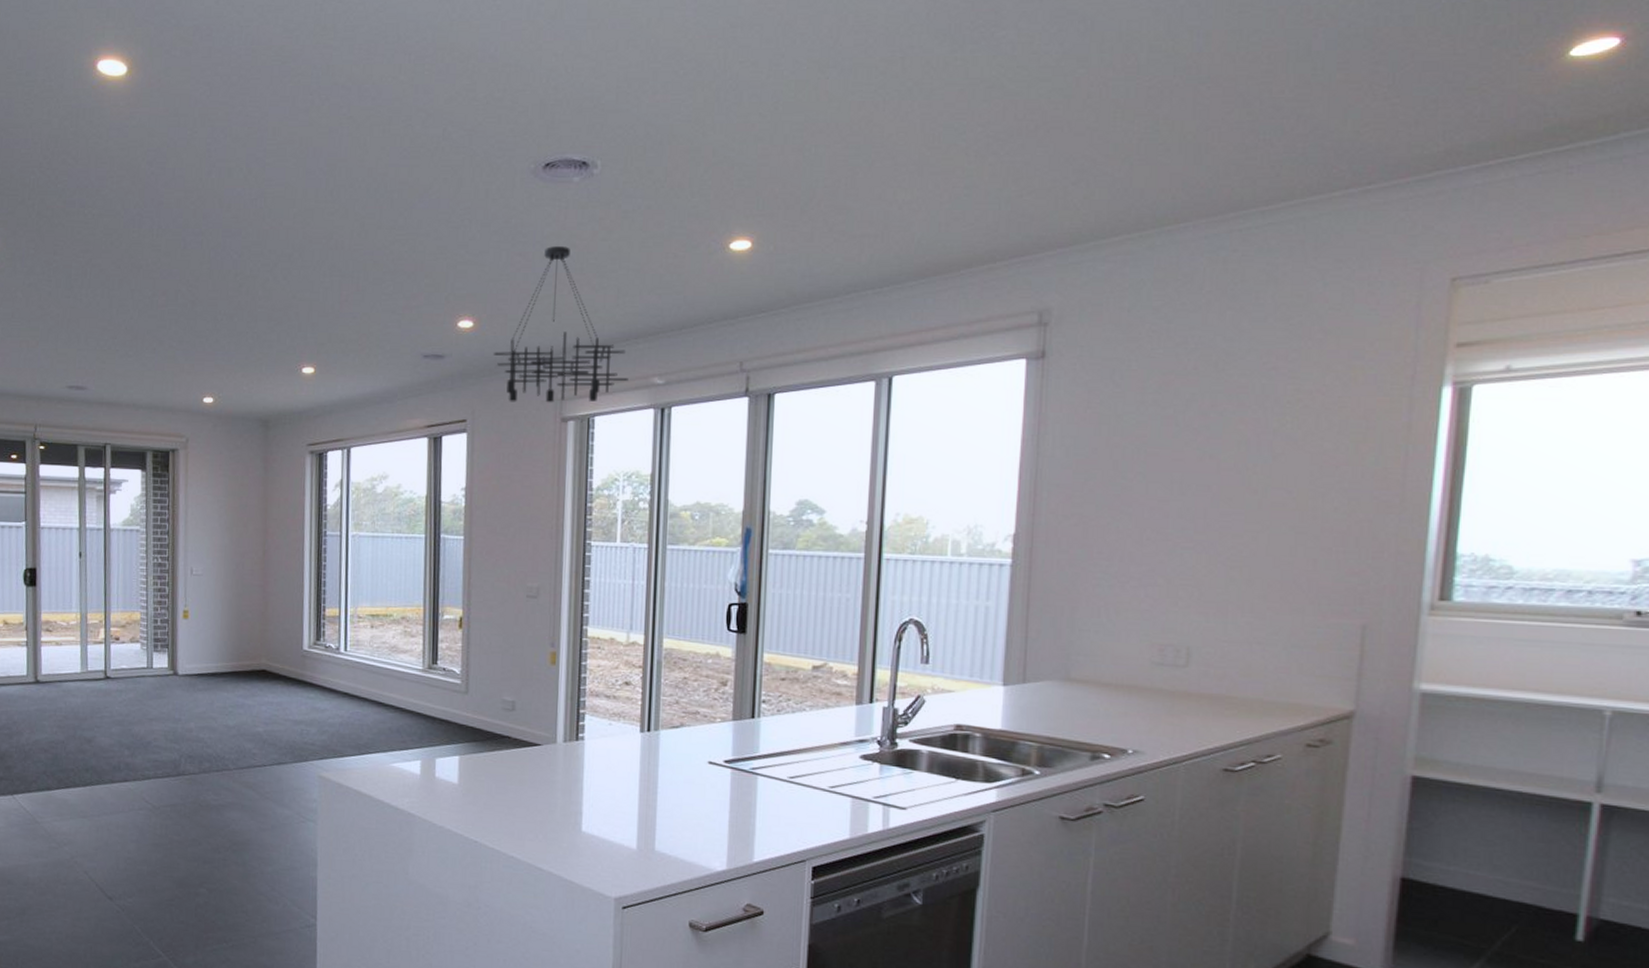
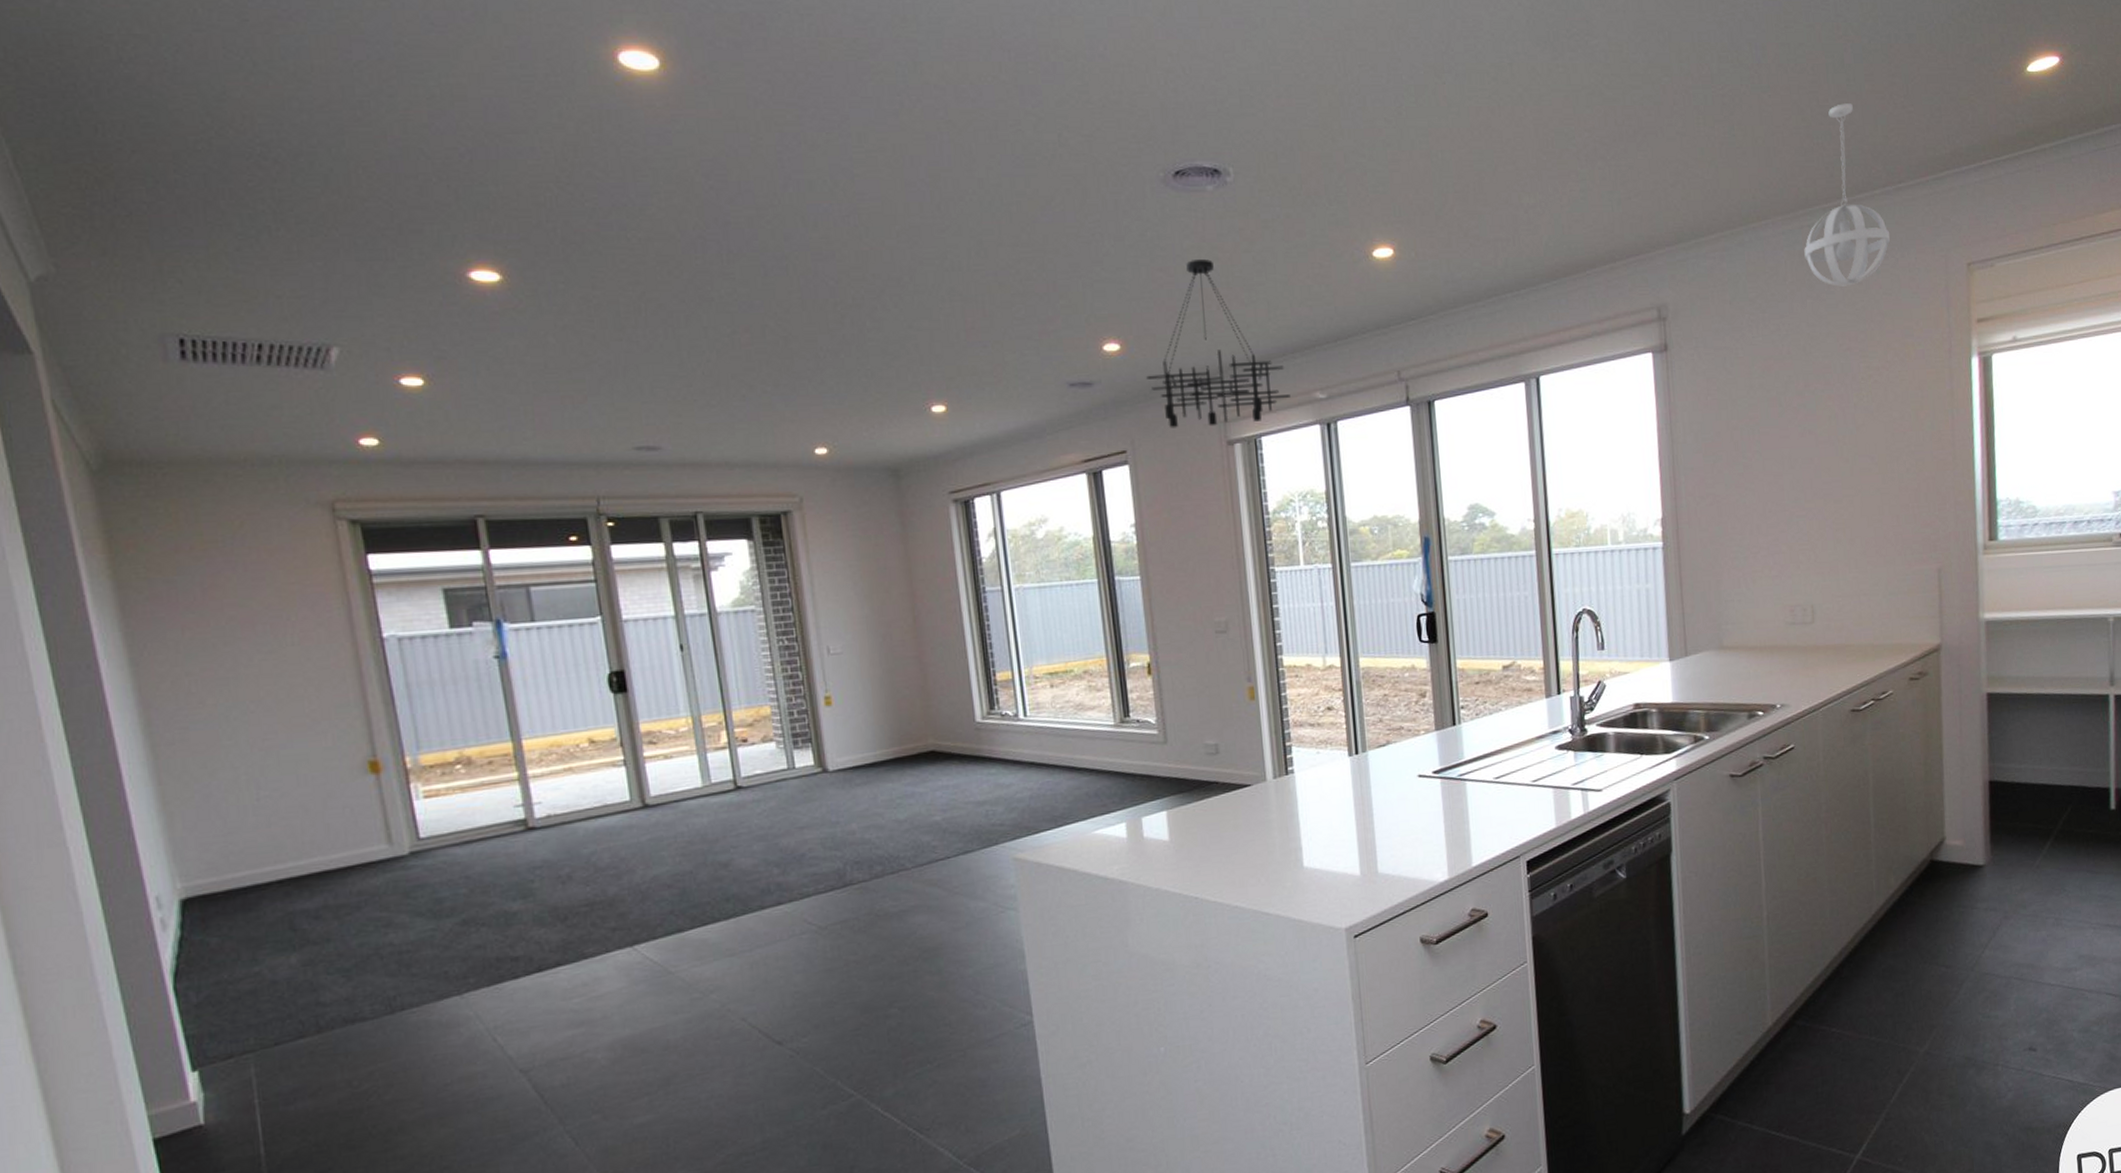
pendant light: none [1230,95,1348,298] -> present [1804,103,1890,287]

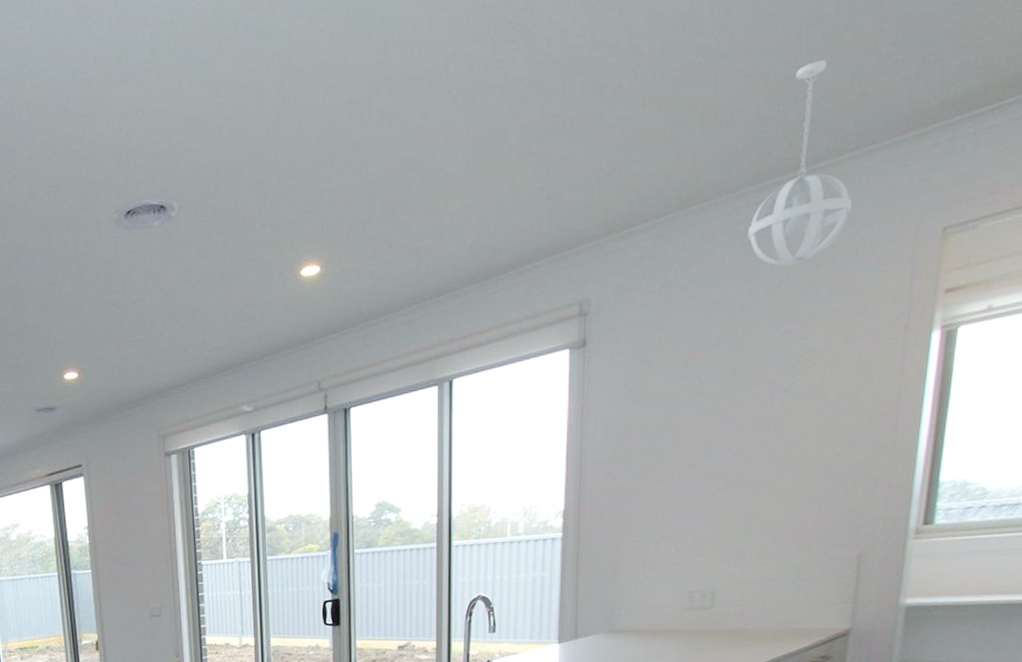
chandelier: present [1146,259,1290,428] -> none [99,290,221,444]

